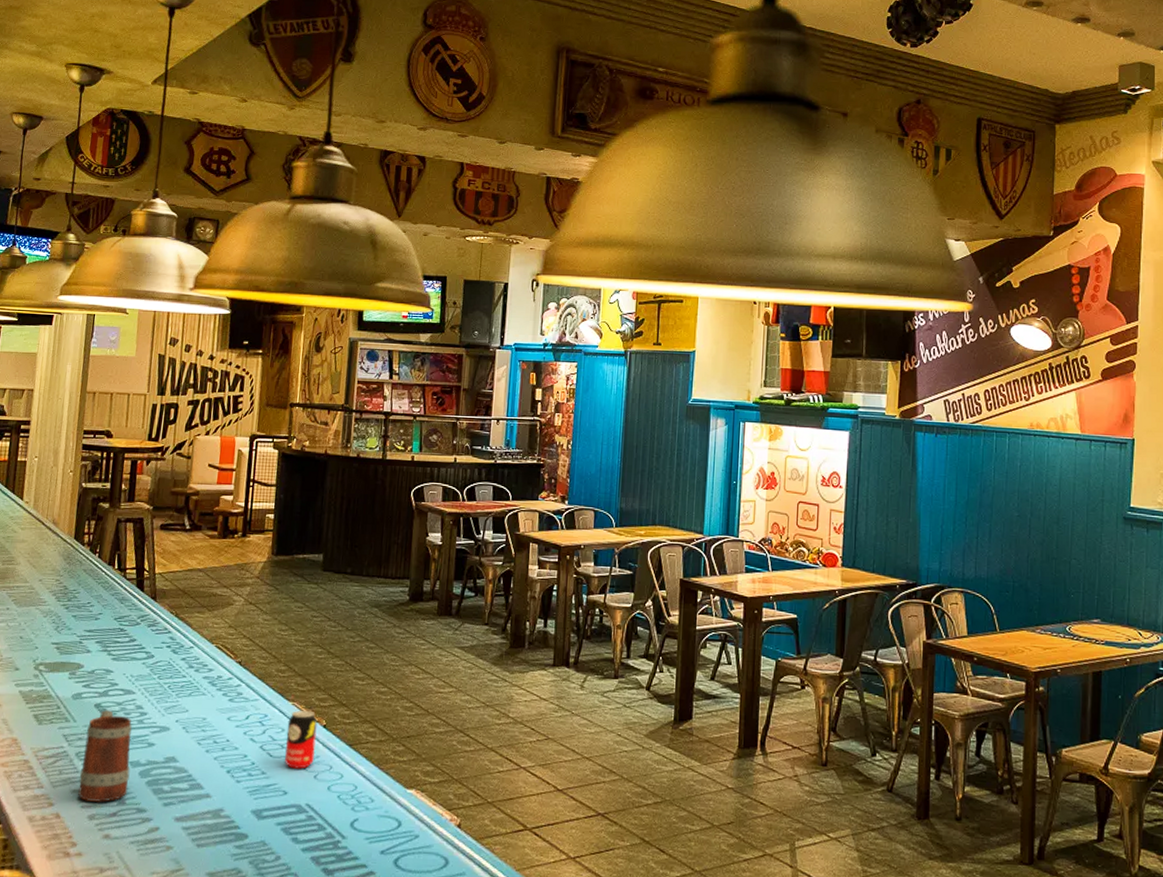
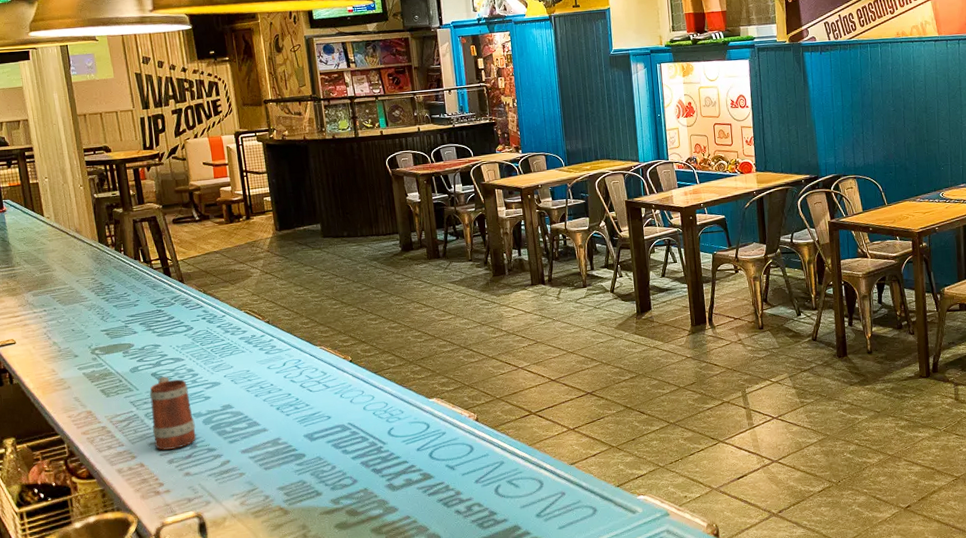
beverage can: present [285,710,318,769] -> none [319,351,348,398]

